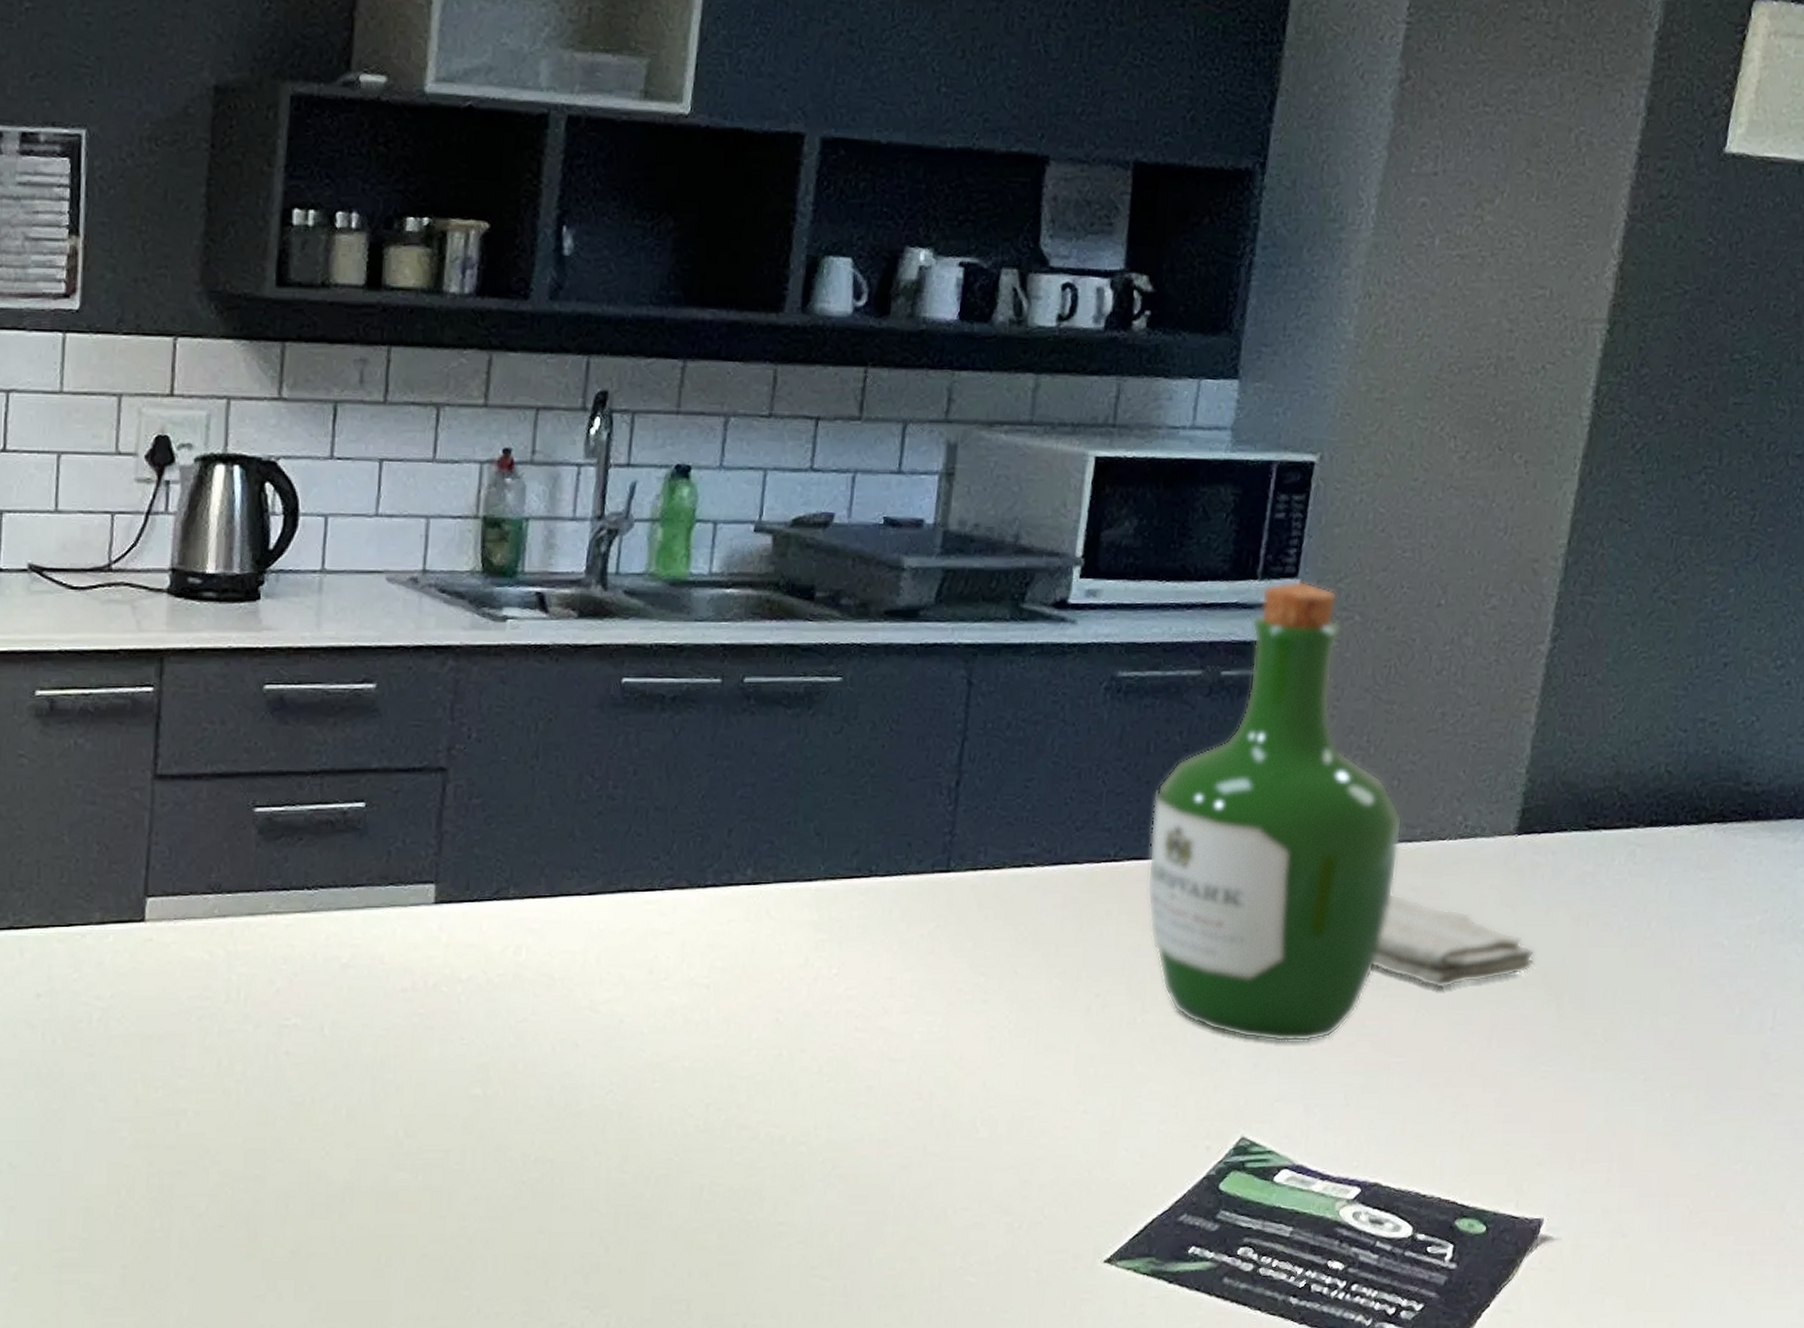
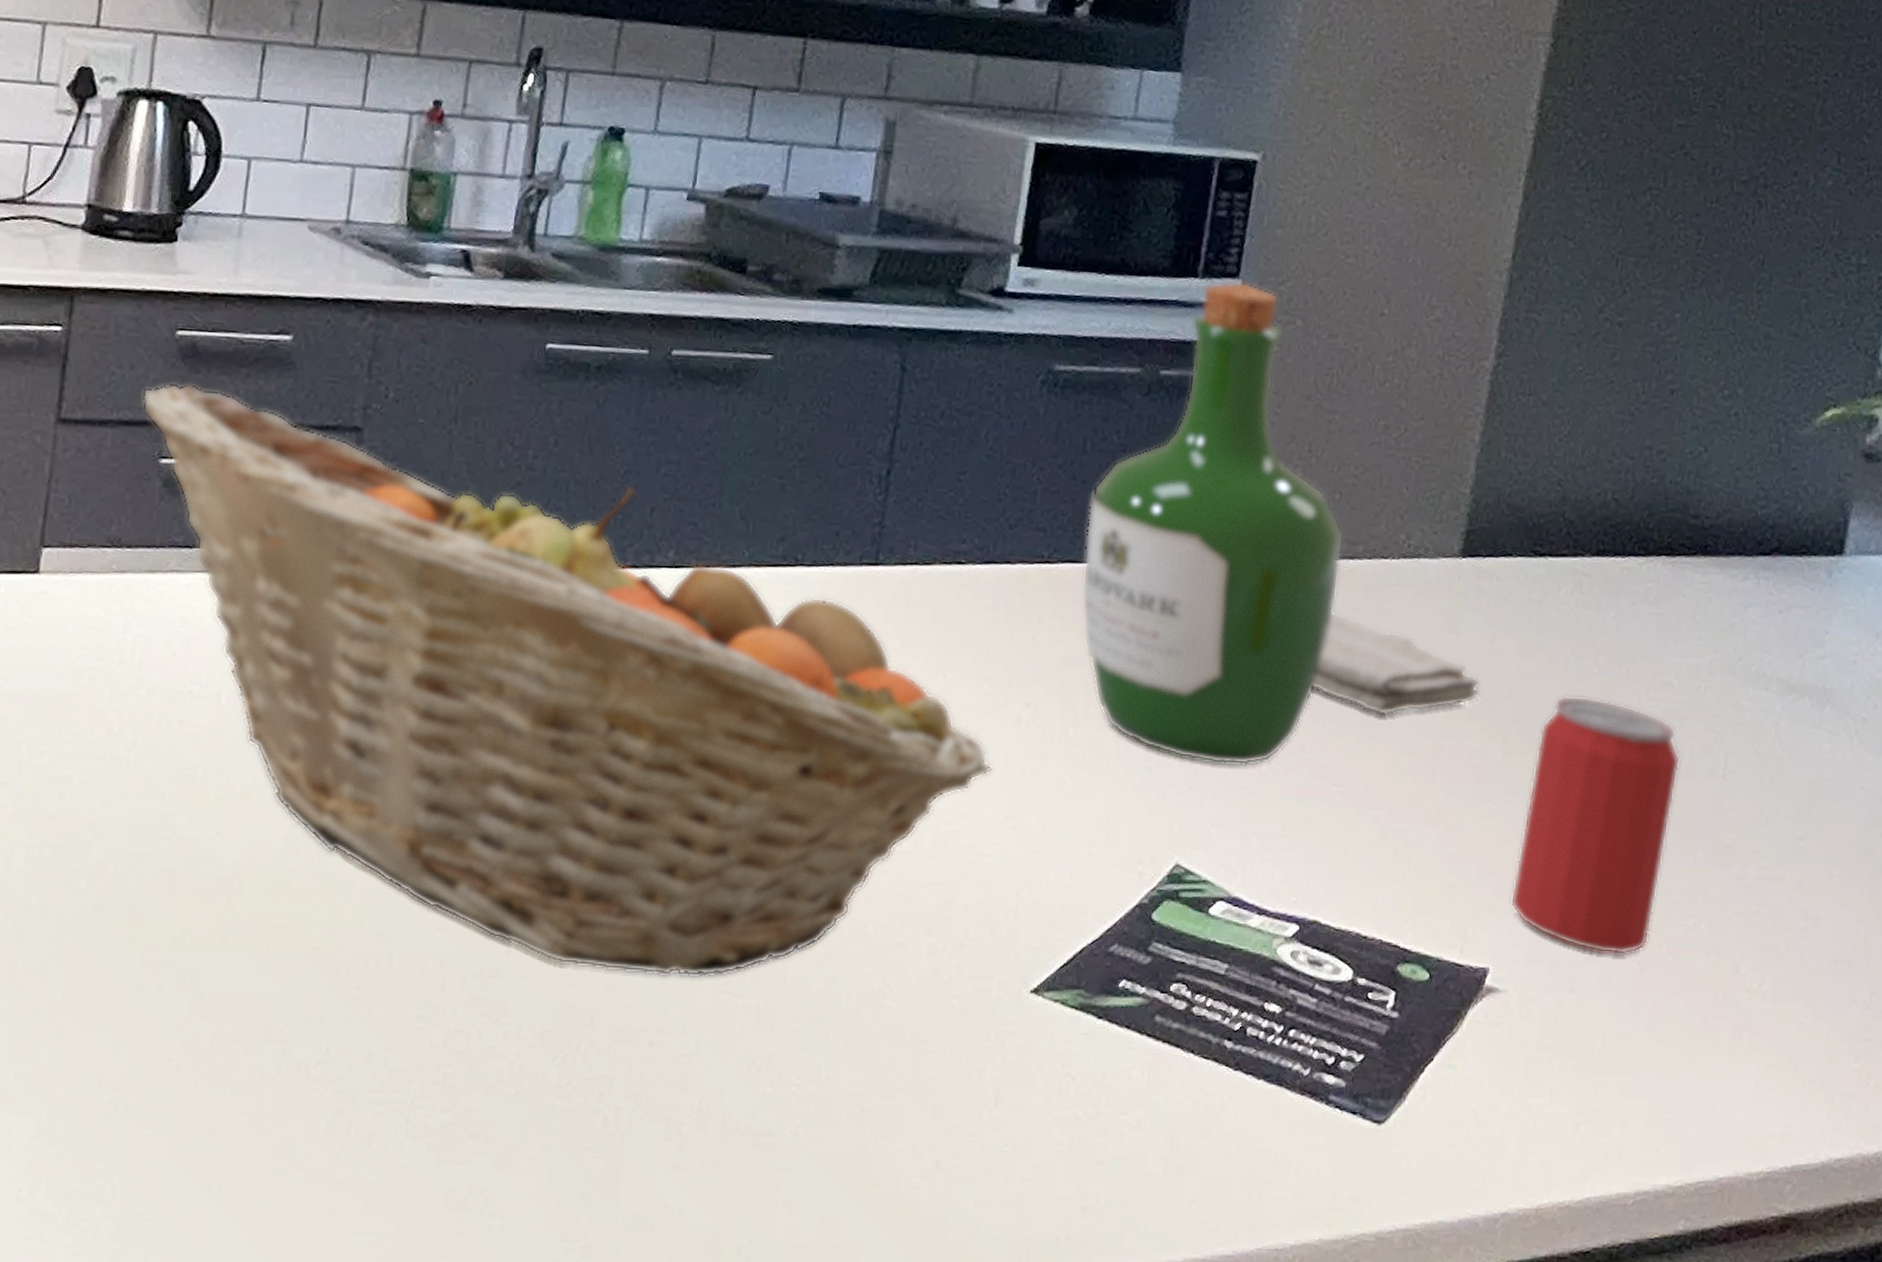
fruit basket: none [234,735,1063,1264] -> present [142,383,992,977]
beverage can: none [1564,960,1730,1201] -> present [1510,695,1681,956]

